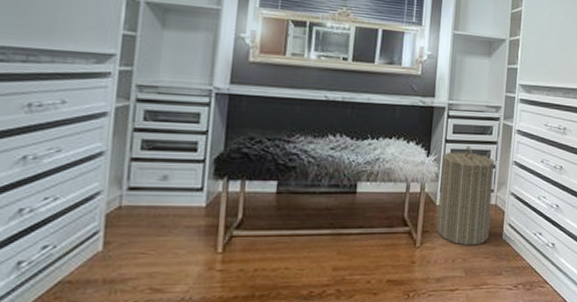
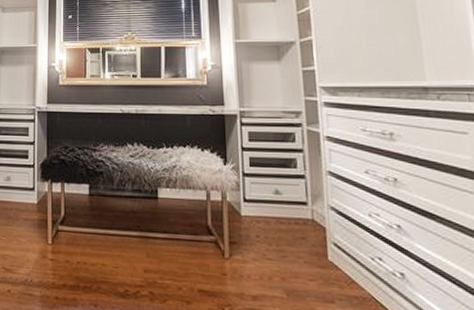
laundry hamper: present [437,146,495,246] -> none [241,154,309,264]

